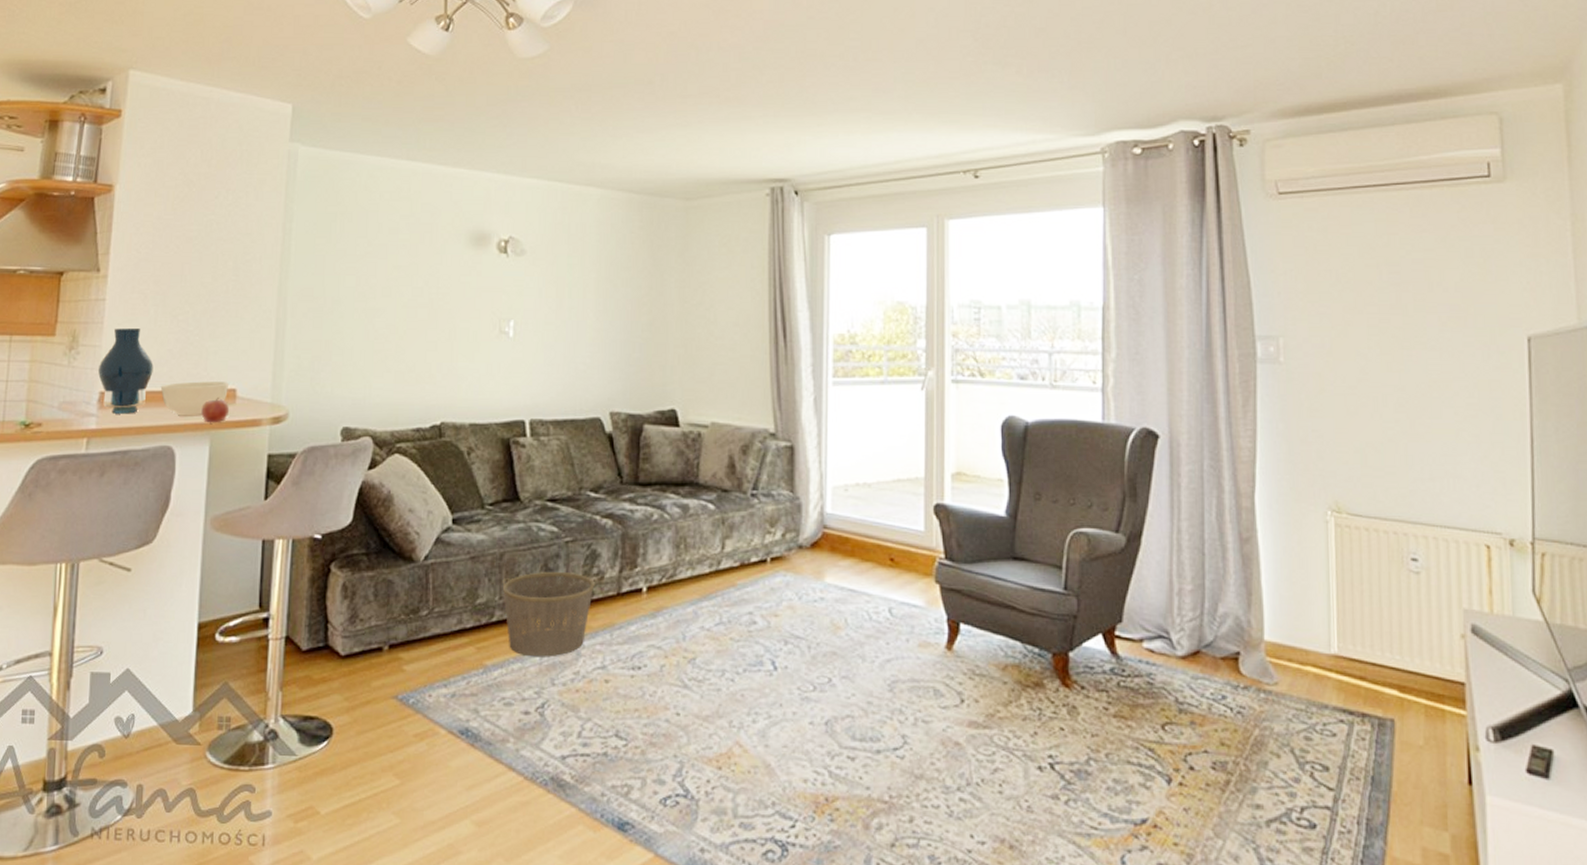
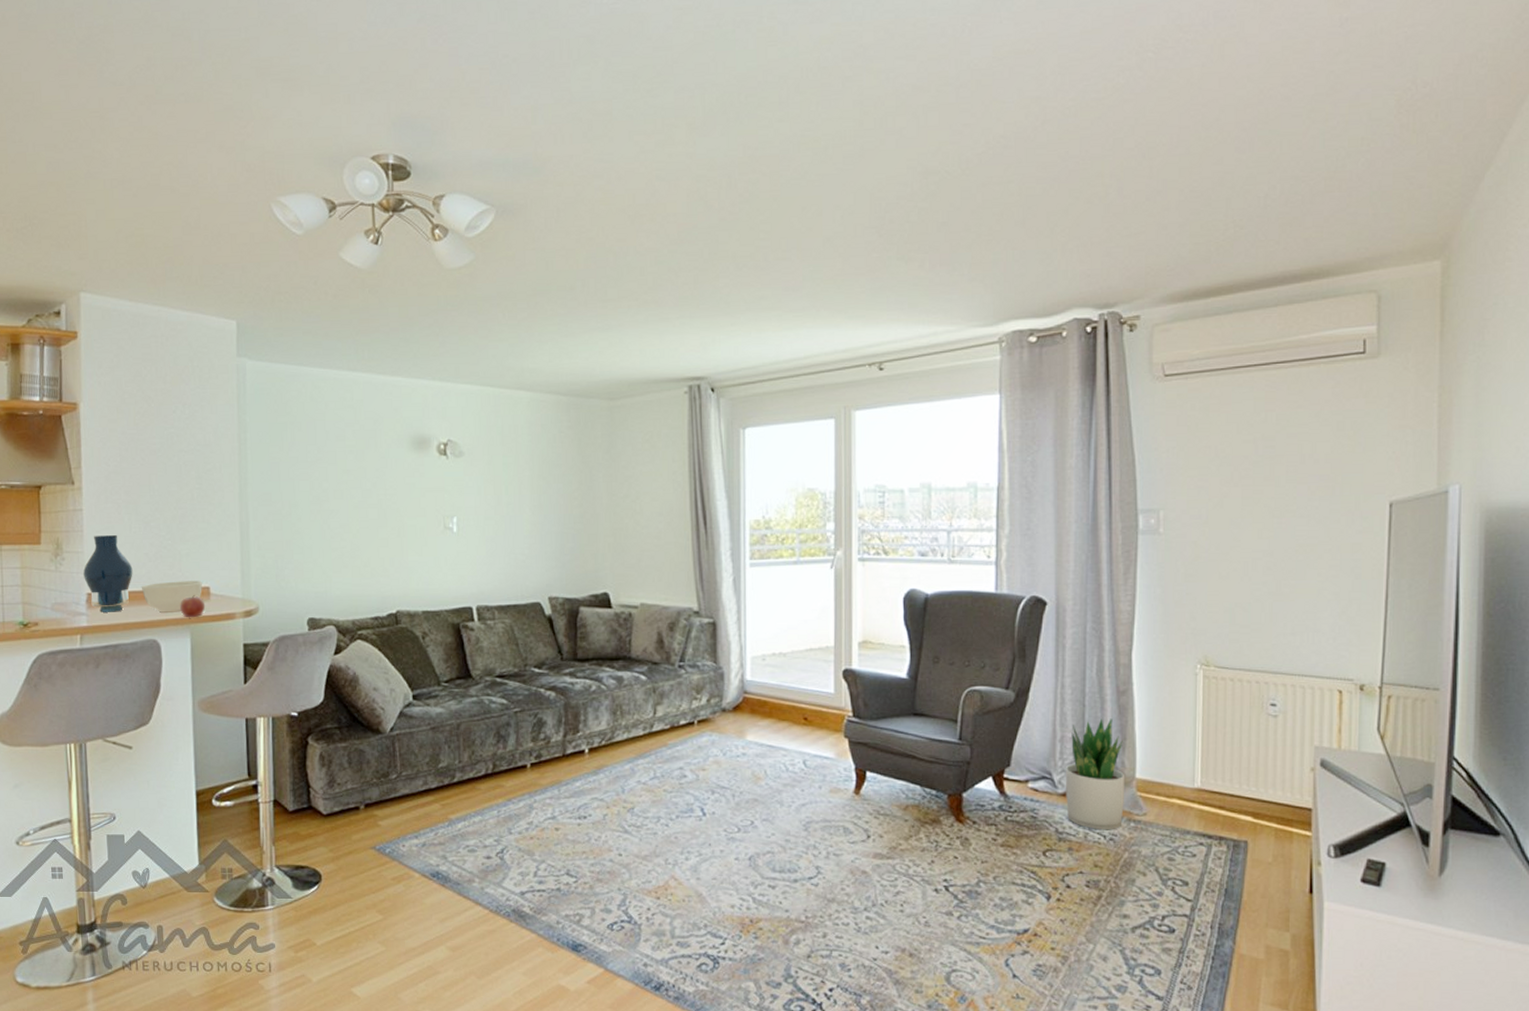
basket: present [502,571,596,657] -> none [460,737,544,811]
planter: none [1185,569,1252,702] -> present [1066,718,1124,830]

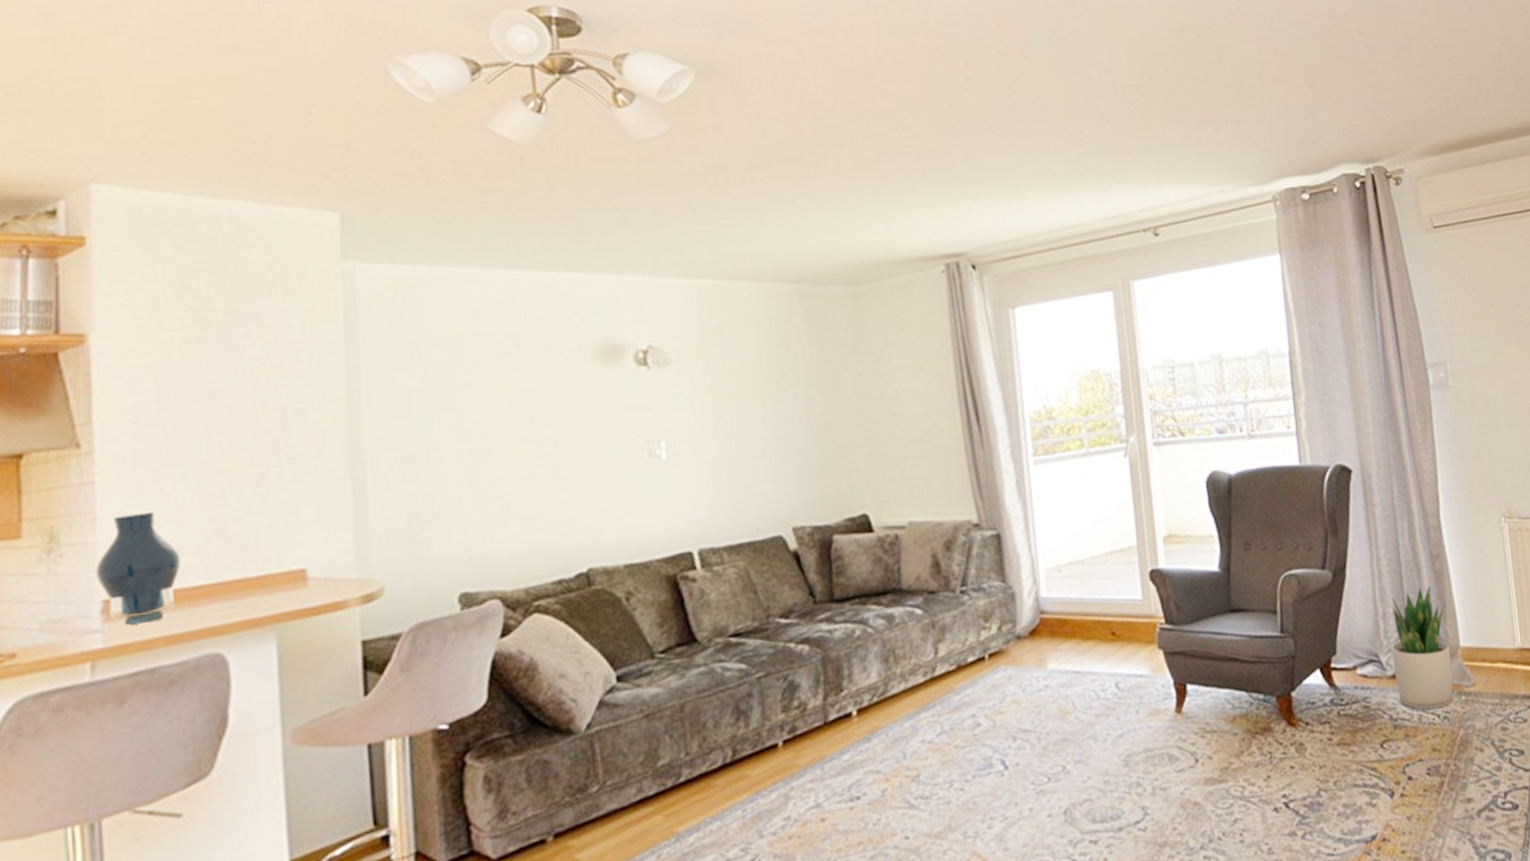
bowl: present [141,581,202,613] -> none [194,561,295,614]
fruit: present [180,594,206,617] -> none [259,581,300,615]

